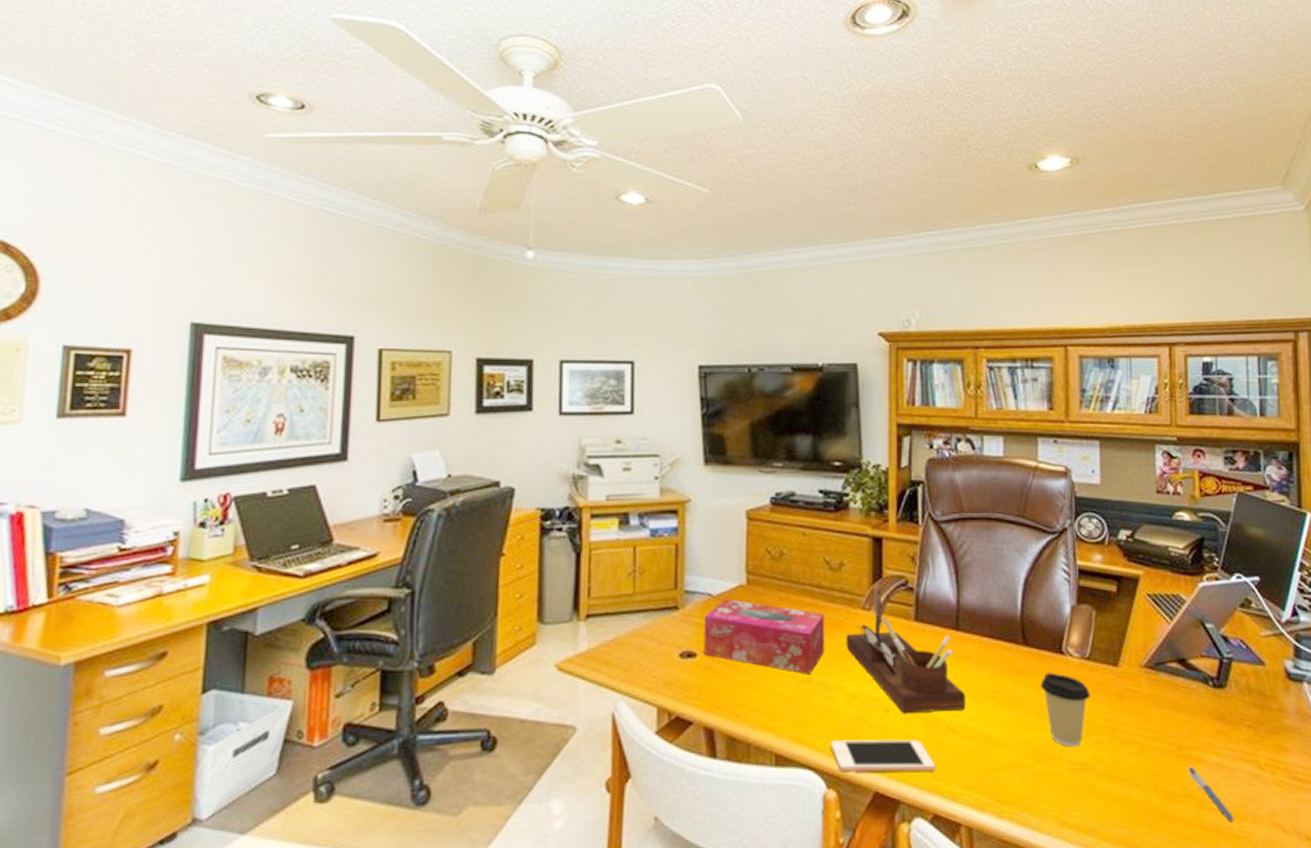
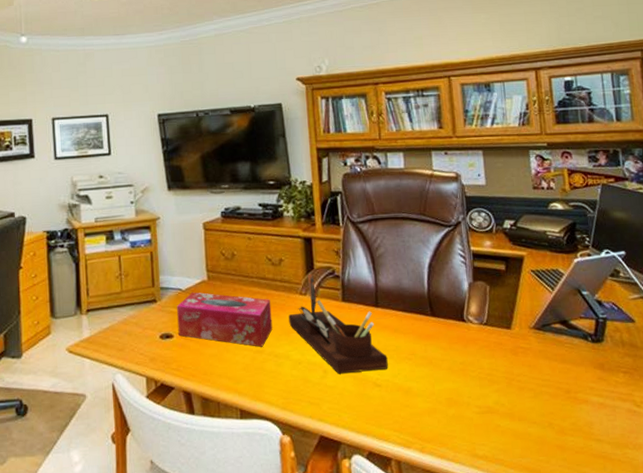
cell phone: present [831,739,935,772] -> none [283,394,367,421]
coffee cup: present [1040,672,1091,747] -> none [448,336,490,395]
pen: present [1188,766,1234,823] -> none [575,406,618,450]

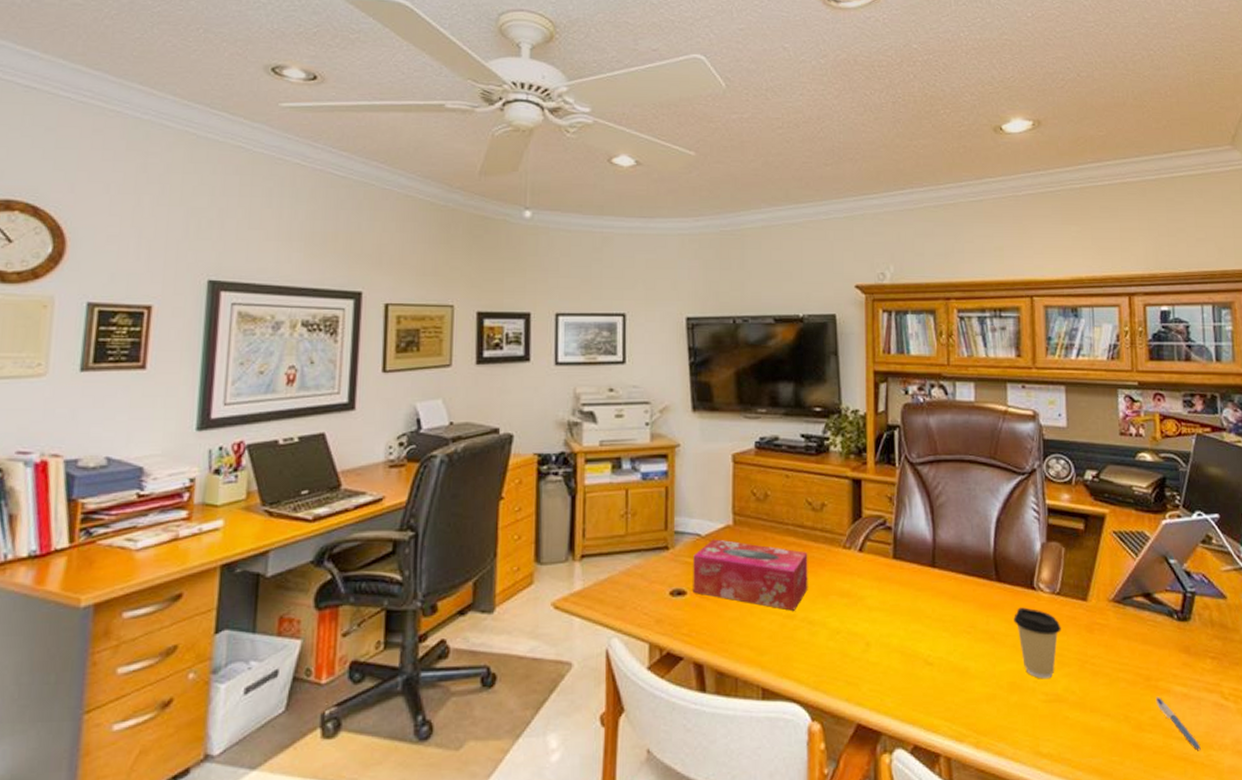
desk organizer: present [288,274,388,374] -> none [828,523,943,648]
coffee cup: none [448,336,490,395] -> present [1013,607,1061,679]
pen: none [575,406,618,450] -> present [1155,697,1201,751]

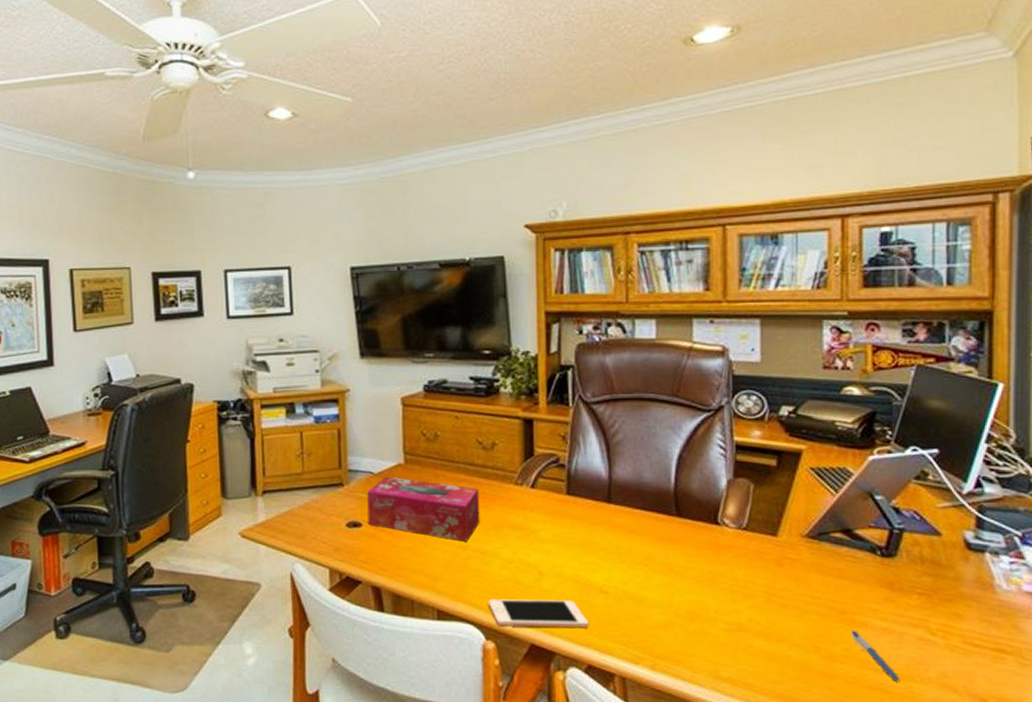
cell phone: none [815,673,915,704] -> present [489,599,589,627]
coffee cup: present [1013,607,1061,679] -> none [695,541,747,610]

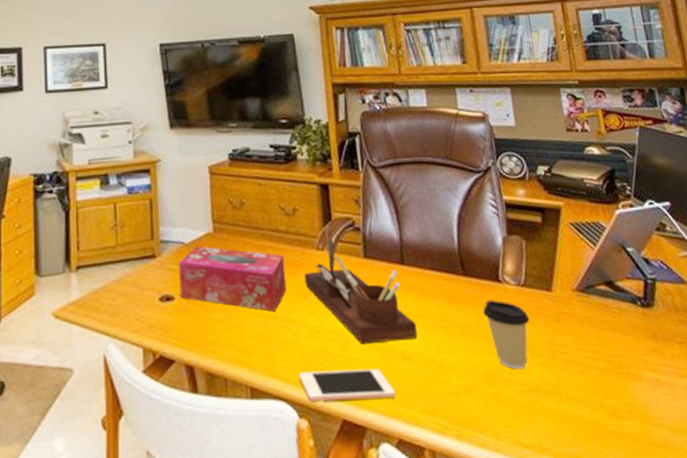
desk organizer: none [500,461,618,577] -> present [304,225,417,345]
coffee cup: none [695,541,747,610] -> present [483,300,530,370]
pen: present [851,630,900,683] -> none [629,383,680,437]

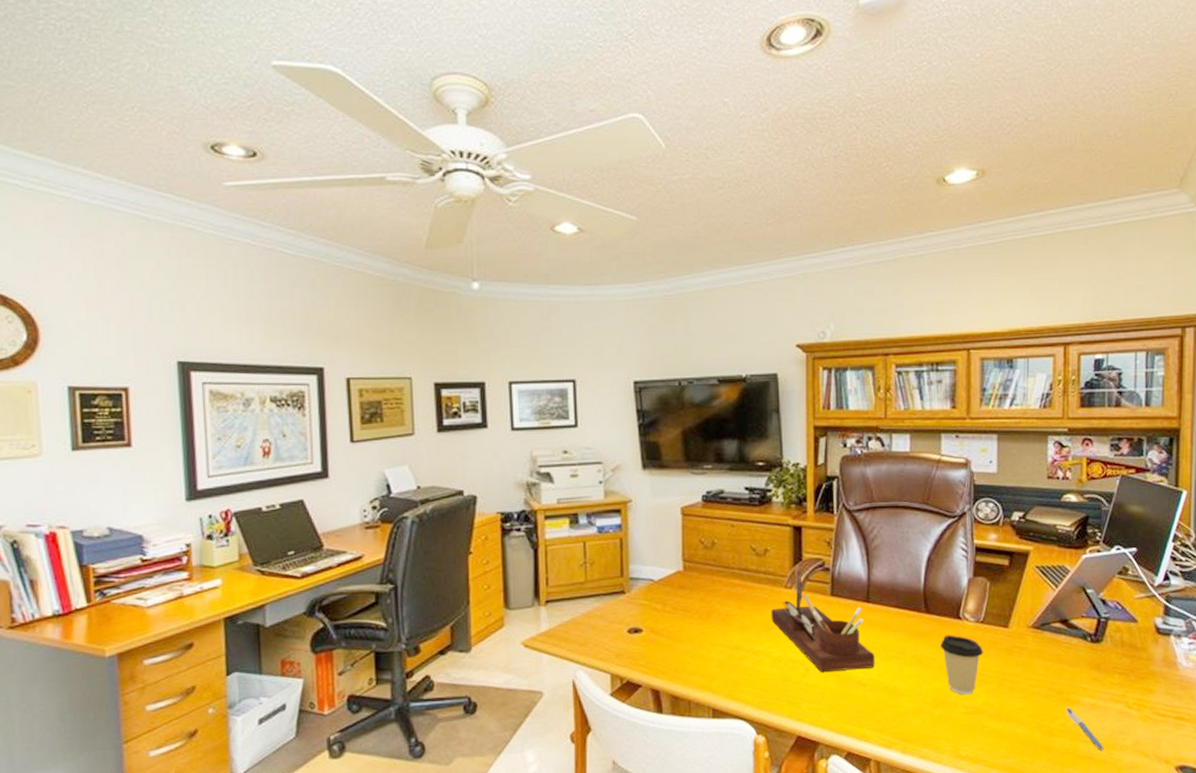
tissue box: present [179,246,287,312] -> none [648,583,753,643]
cell phone: present [299,369,396,401] -> none [760,694,849,721]
pen: none [629,383,680,437] -> present [1066,707,1104,751]

